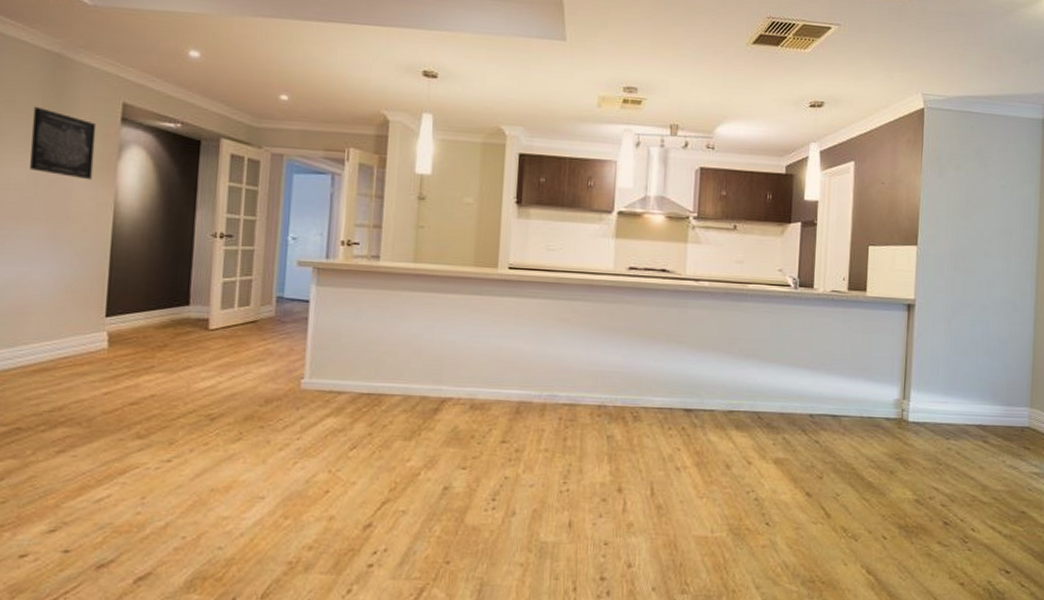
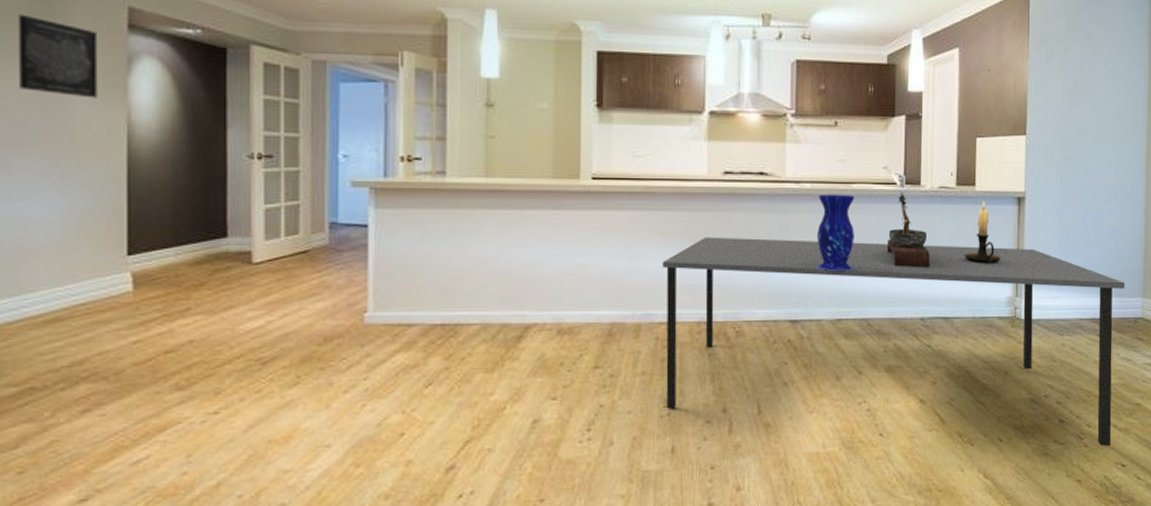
dining table: none [565,326,1012,552] -> present [661,237,1124,447]
vase: none [712,292,751,366] -> present [817,194,855,272]
bonsai tree: none [779,293,821,367] -> present [886,192,930,268]
candle holder: none [853,306,889,366] -> present [964,201,1001,264]

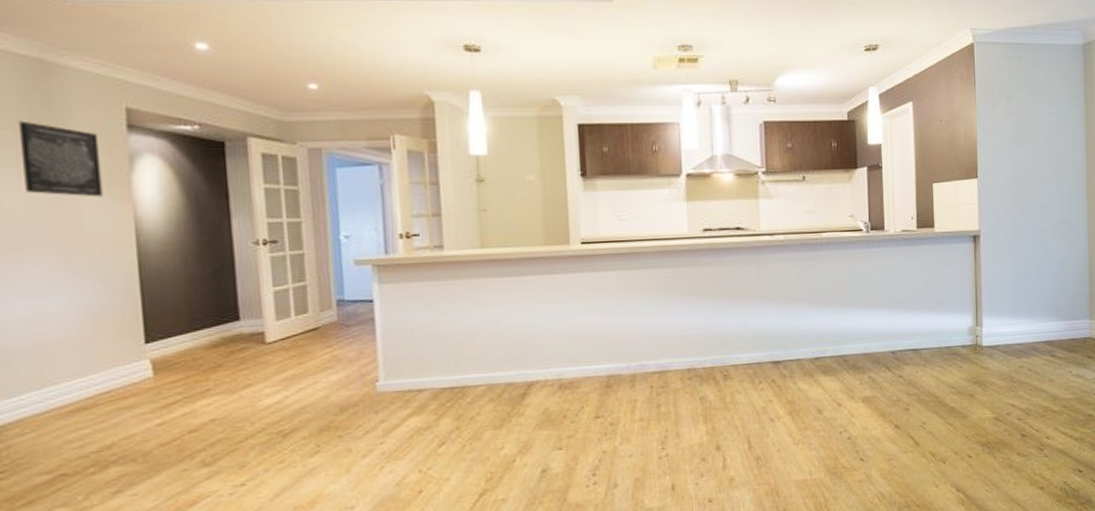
dining table: present [661,237,1124,447] -> none [651,281,1073,456]
vase: present [817,194,855,272] -> none [791,243,828,315]
bonsai tree: present [886,192,930,268] -> none [857,237,897,307]
candle holder: present [964,201,1001,264] -> none [927,241,961,299]

